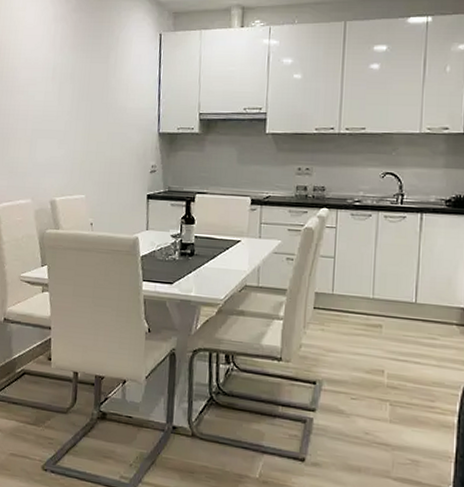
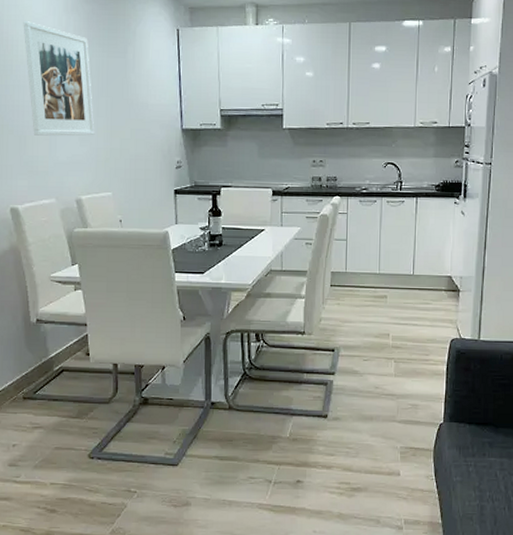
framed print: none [15,31,74,139] -> present [23,21,95,136]

